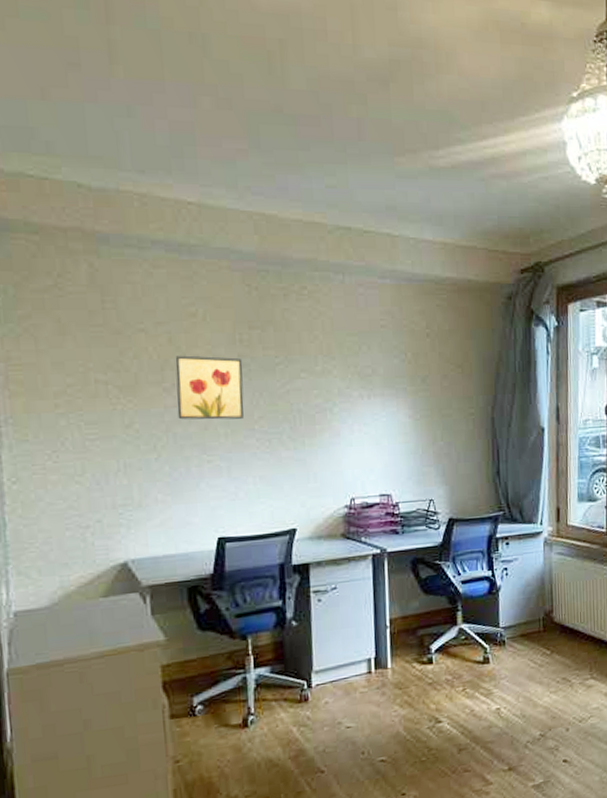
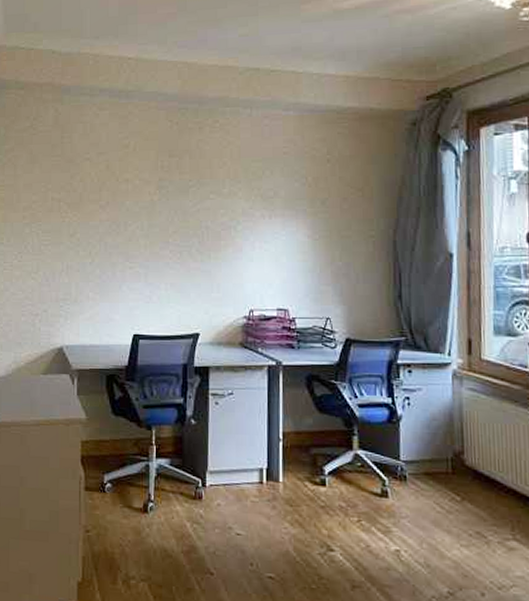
wall art: present [175,355,244,420] -> none [109,179,162,233]

